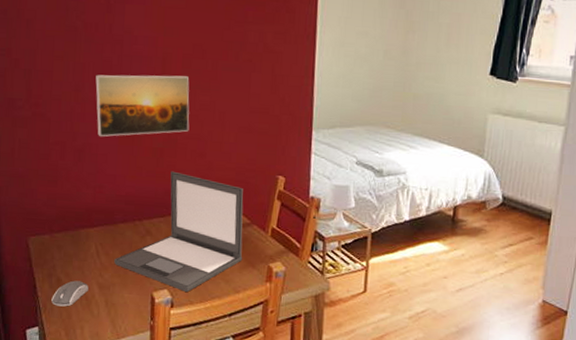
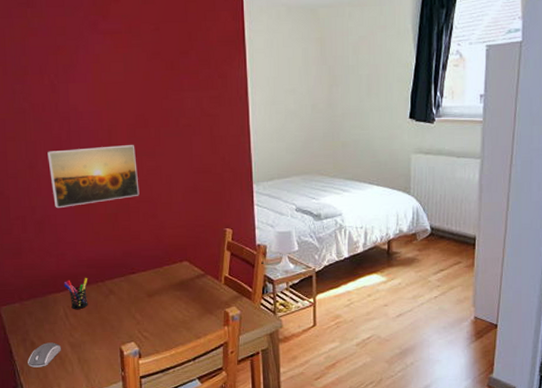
pen holder: none [98,215,124,248] -> present [63,278,88,309]
laptop: present [114,171,244,293] -> none [82,233,201,343]

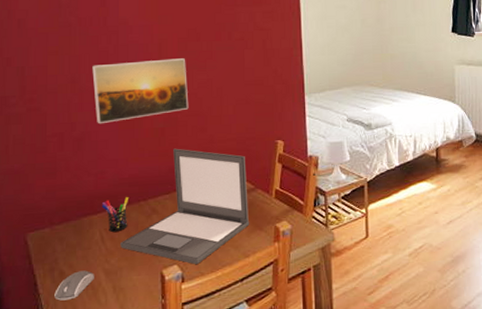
laptop: none [82,233,201,343] -> present [120,148,250,265]

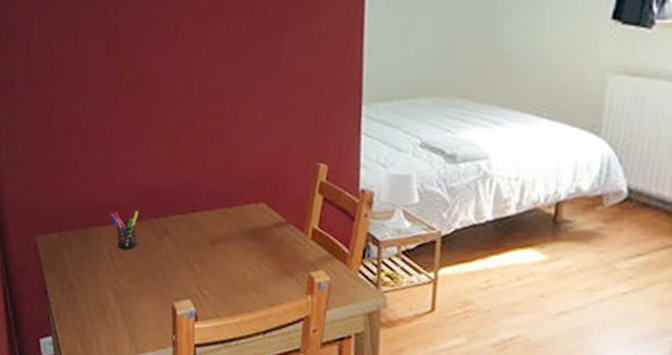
computer mouse: present [54,270,94,301] -> none [64,286,103,315]
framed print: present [92,58,189,124] -> none [99,41,209,120]
laptop: present [120,148,250,265] -> none [129,158,278,304]

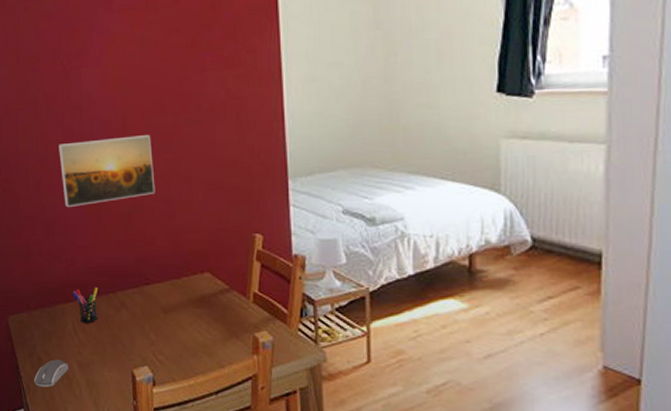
computer mouse: none [64,286,103,315] -> present [34,359,69,387]
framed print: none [99,41,209,120] -> present [59,135,156,208]

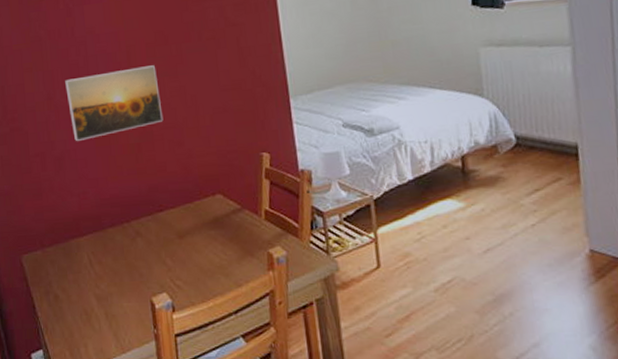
computer mouse: present [34,359,69,387] -> none [51,295,87,325]
pen holder: present [72,288,98,323] -> none [86,219,114,255]

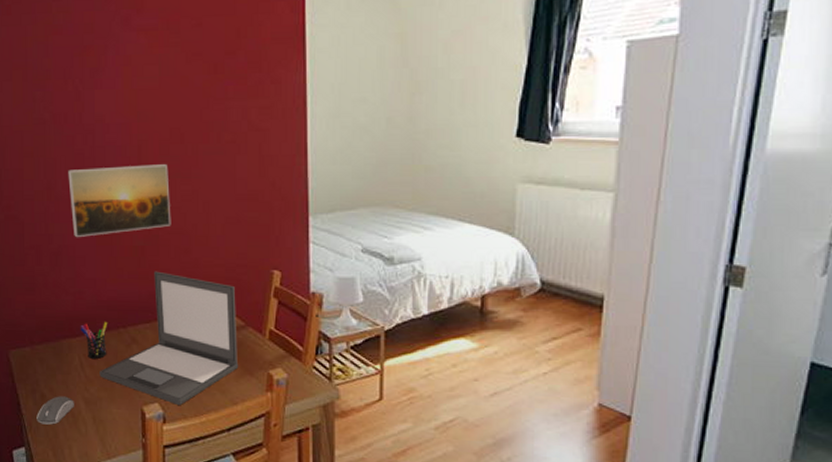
computer mouse: none [51,295,87,325] -> present [37,396,74,425]
pen holder: none [86,219,114,255] -> present [80,322,107,359]
laptop: none [108,165,240,294] -> present [100,271,239,406]

